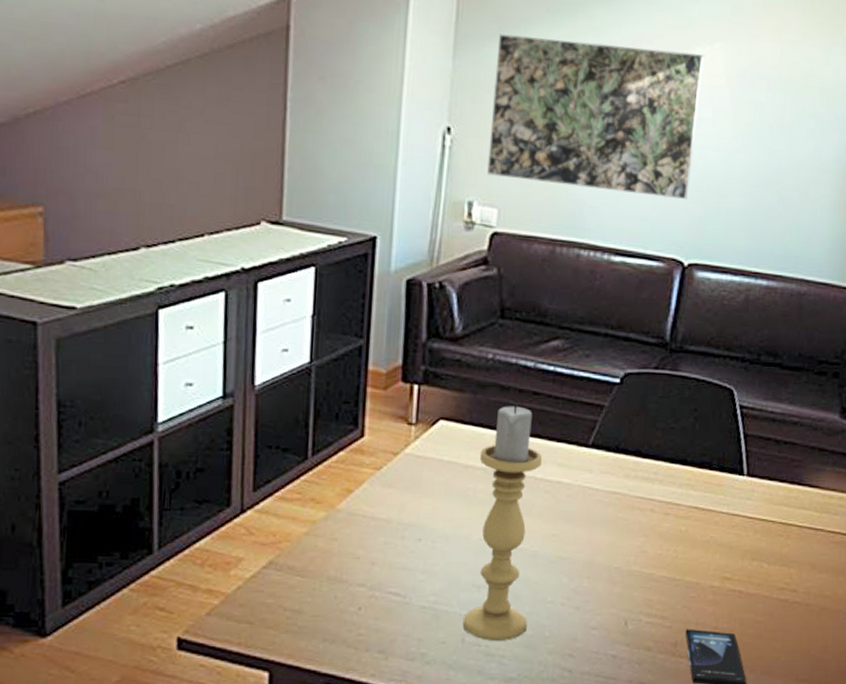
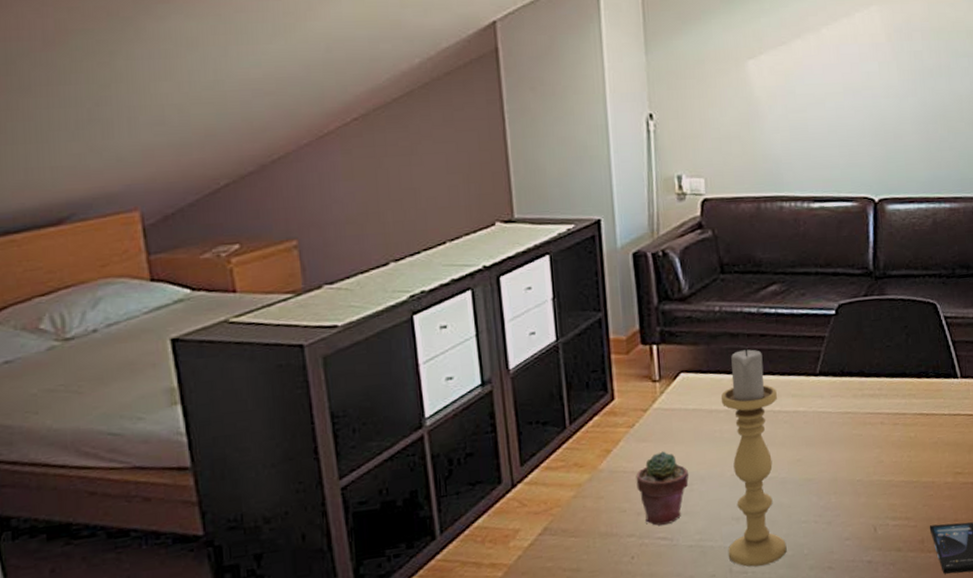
potted succulent: none [374,501,434,579] -> present [636,451,689,526]
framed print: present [486,33,705,200] -> none [683,18,869,150]

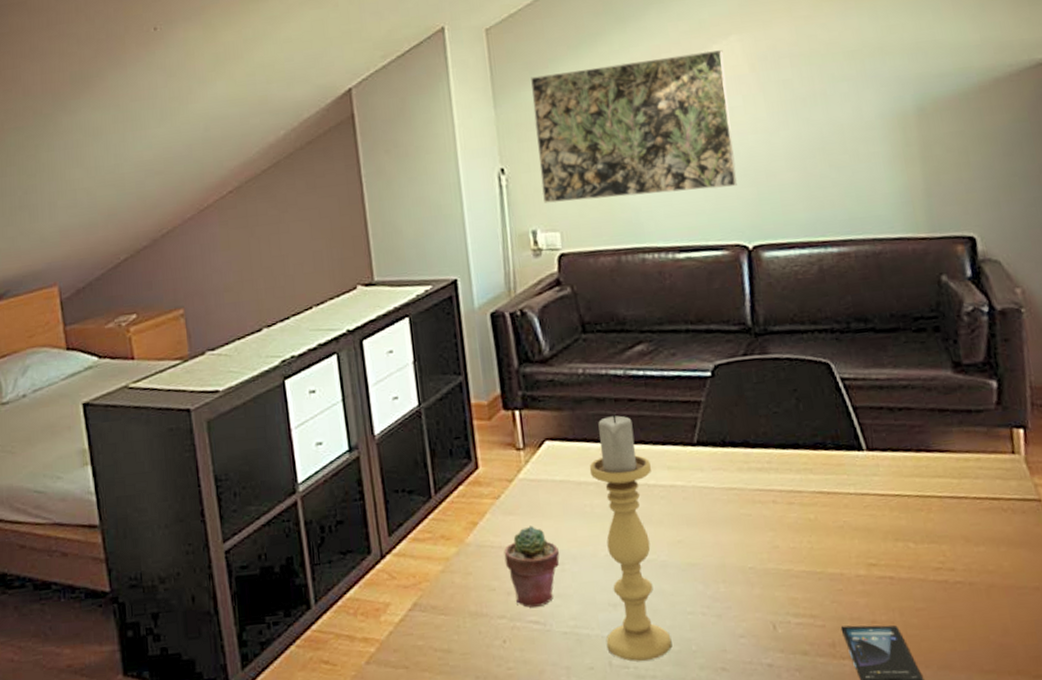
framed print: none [683,18,869,150] -> present [531,50,737,203]

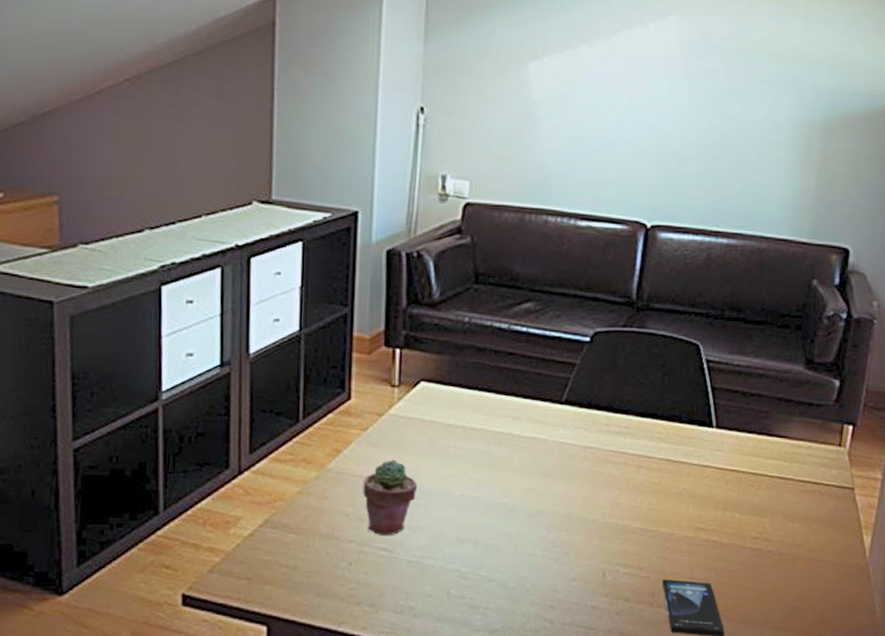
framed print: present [531,50,737,203] -> none [458,19,659,166]
candle holder: present [589,414,672,662] -> none [447,365,518,593]

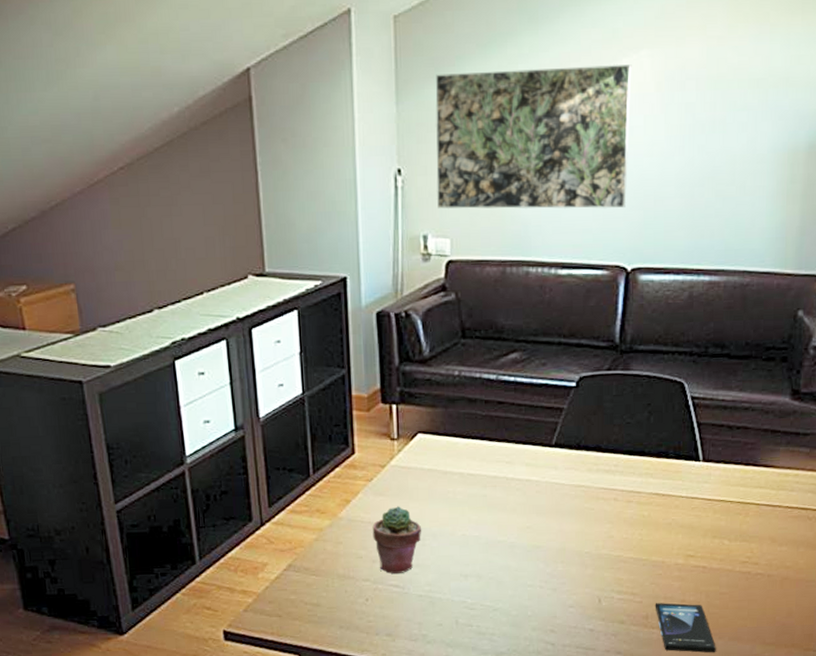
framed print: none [458,19,659,166] -> present [435,65,632,209]

